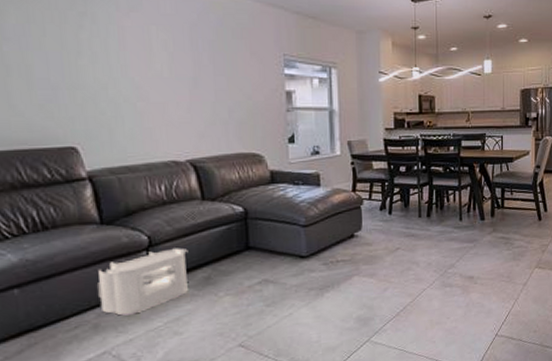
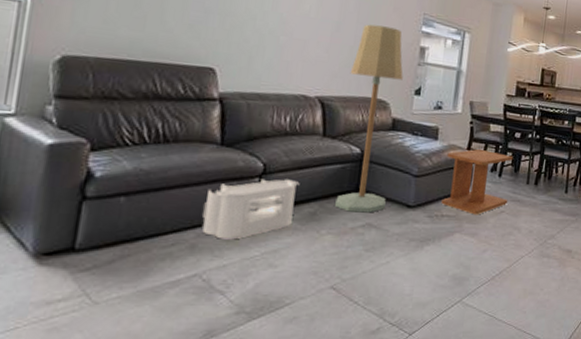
floor lamp: none [217,75,278,271] -> present [335,24,403,213]
side table: none [332,189,402,256] -> present [441,148,514,215]

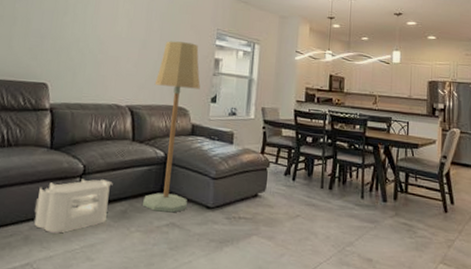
side table: present [441,148,514,215] -> none [238,152,306,218]

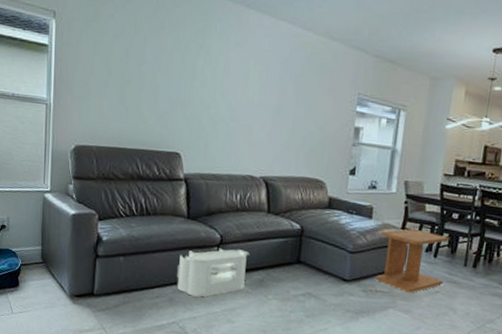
floor lamp: present [143,41,201,213] -> none [279,107,339,284]
side table: none [238,152,306,218] -> present [375,228,450,293]

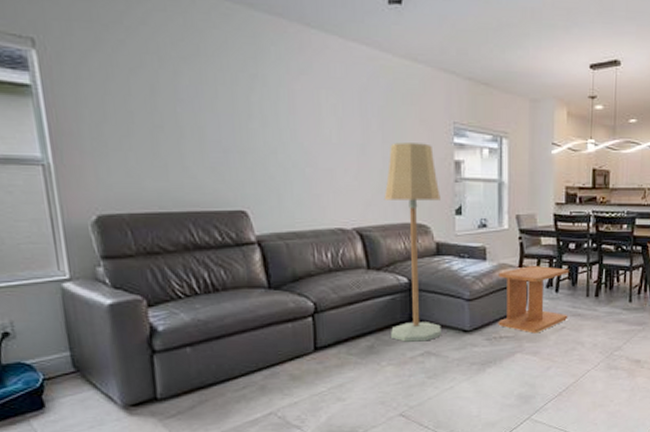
air purifier: present [177,248,250,297] -> none [265,315,353,379]
floor lamp: none [279,107,339,284] -> present [384,142,441,342]

